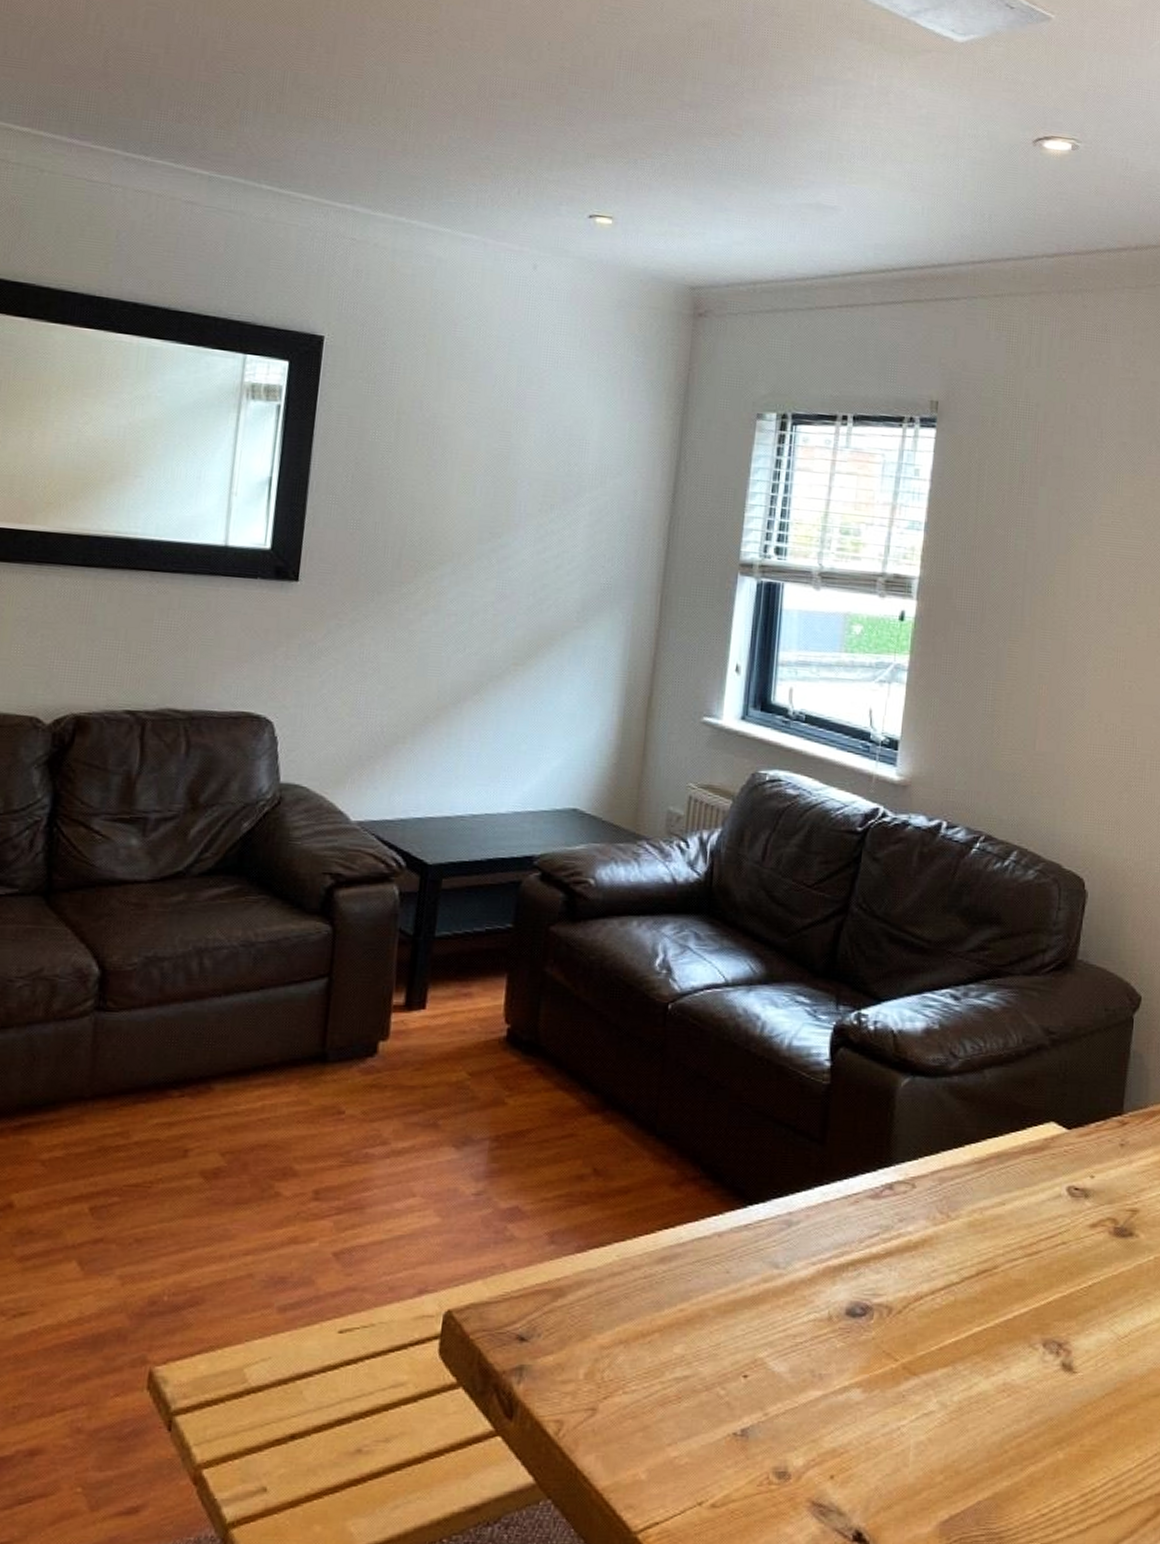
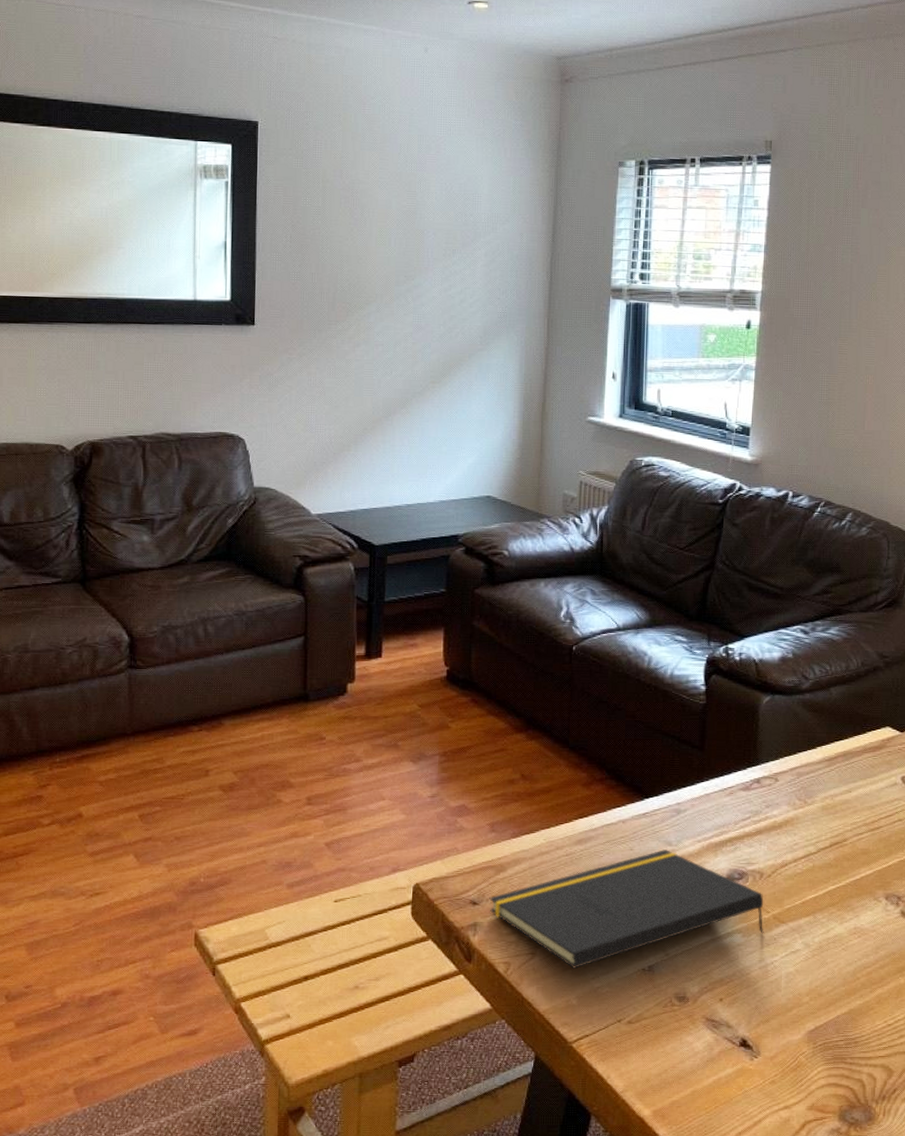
notepad: none [541,1273,892,1431] -> present [489,849,764,968]

